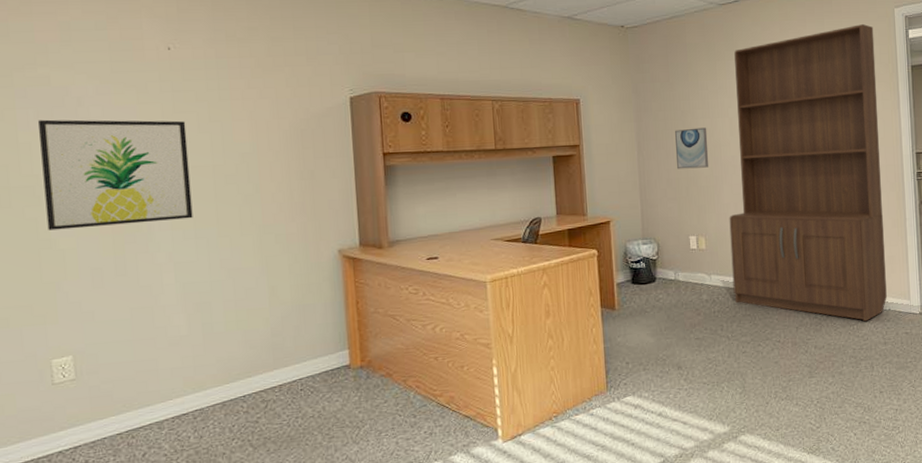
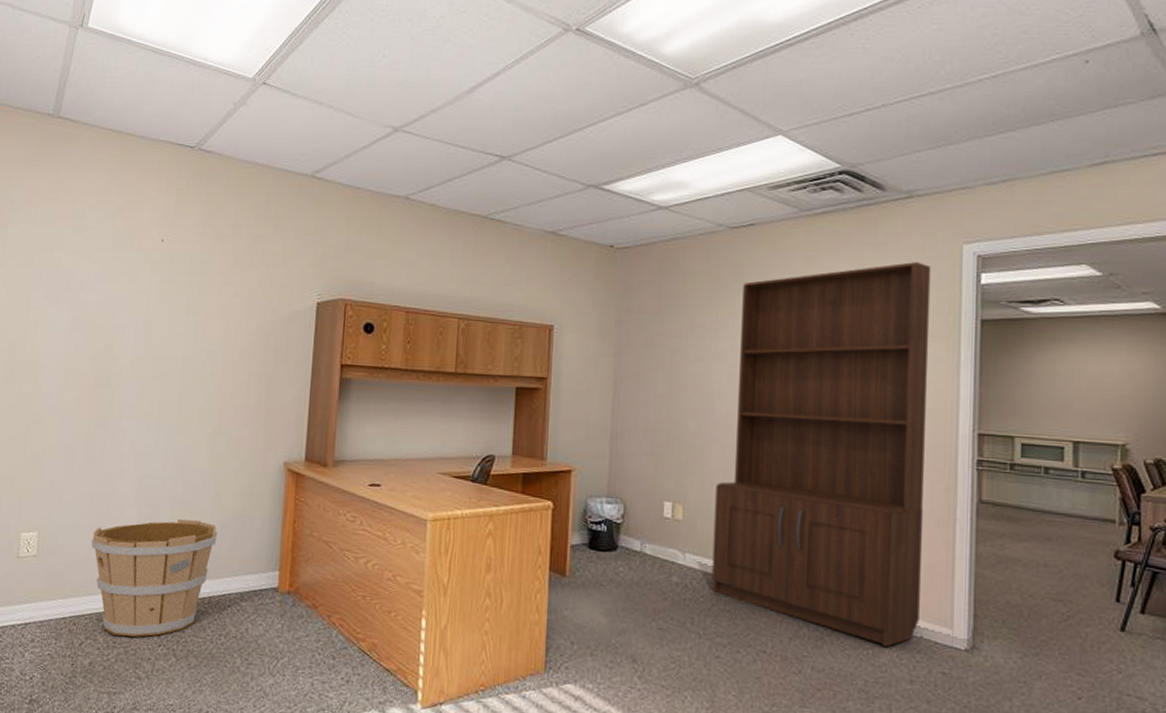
wall art: present [37,119,193,231] -> none [37,300,166,411]
wooden bucket: none [138,317,279,439] -> present [91,519,218,637]
wall art: present [674,127,709,169] -> none [657,371,700,421]

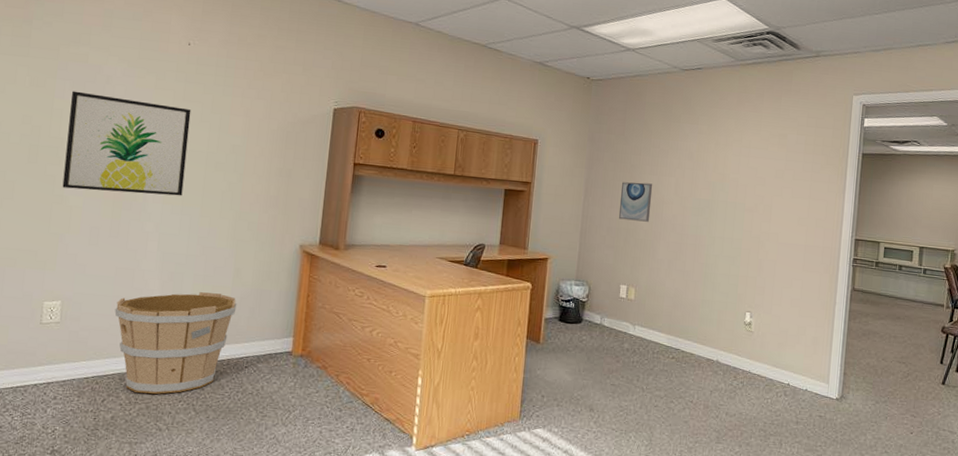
wall art: none [37,300,166,411] -> present [62,91,191,196]
wall art: none [657,371,700,421] -> present [618,182,653,222]
bookshelf: present [711,262,931,647] -> none [654,106,830,398]

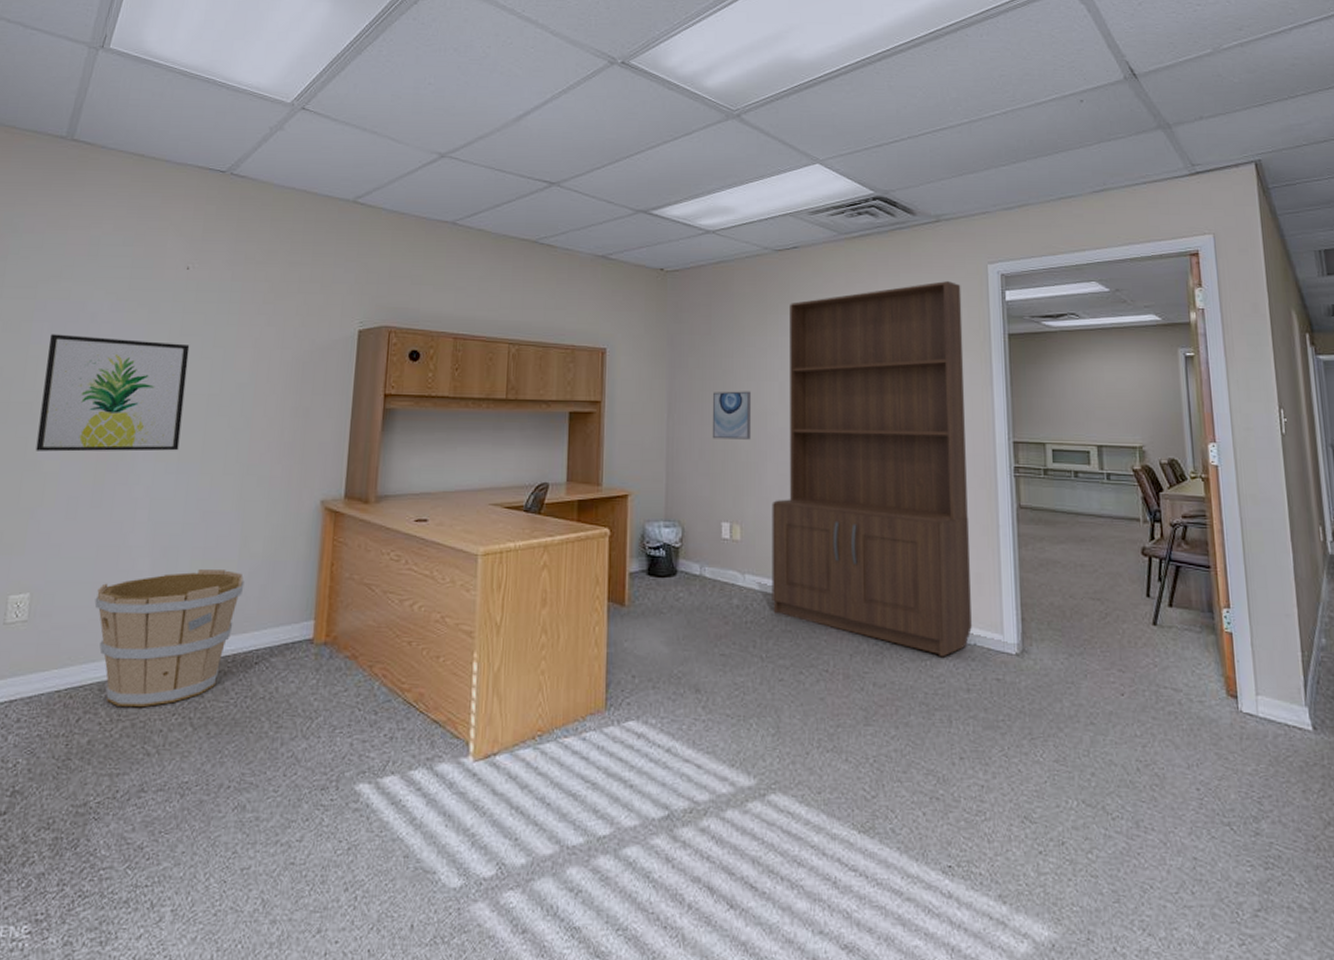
bookshelf: none [654,106,830,398] -> present [772,281,972,657]

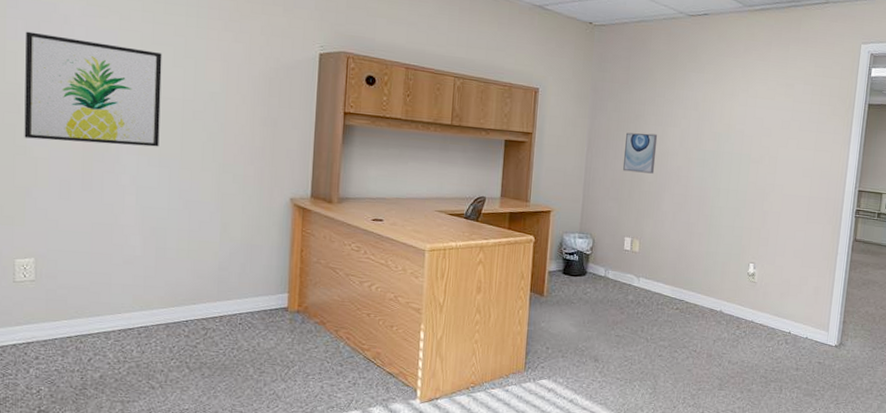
wooden bucket: present [94,569,245,707] -> none [94,248,226,352]
bookshelf: present [772,281,972,657] -> none [659,55,838,346]

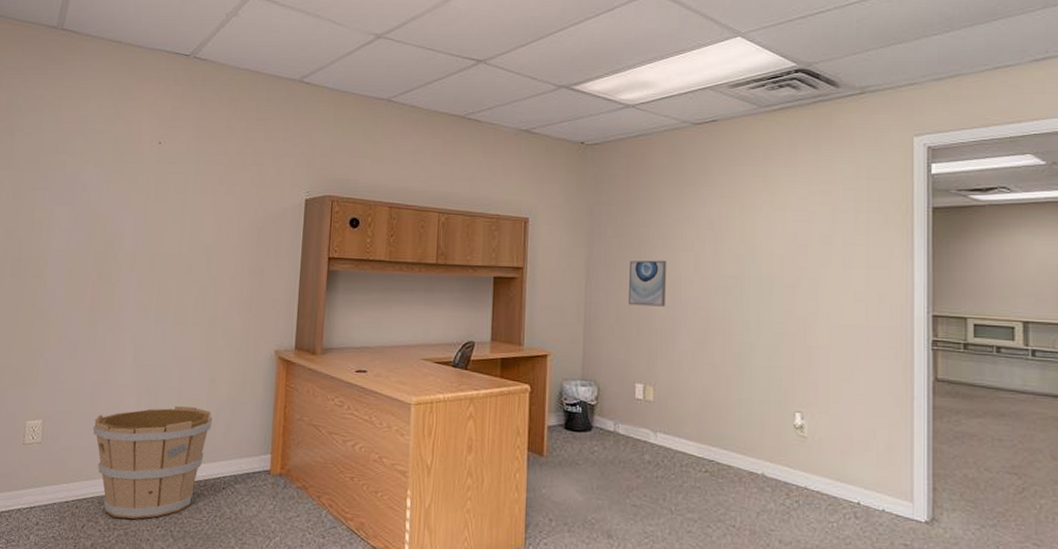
wall art: present [24,31,162,147] -> none [42,200,163,304]
wooden bucket: none [94,248,226,352] -> present [93,406,213,519]

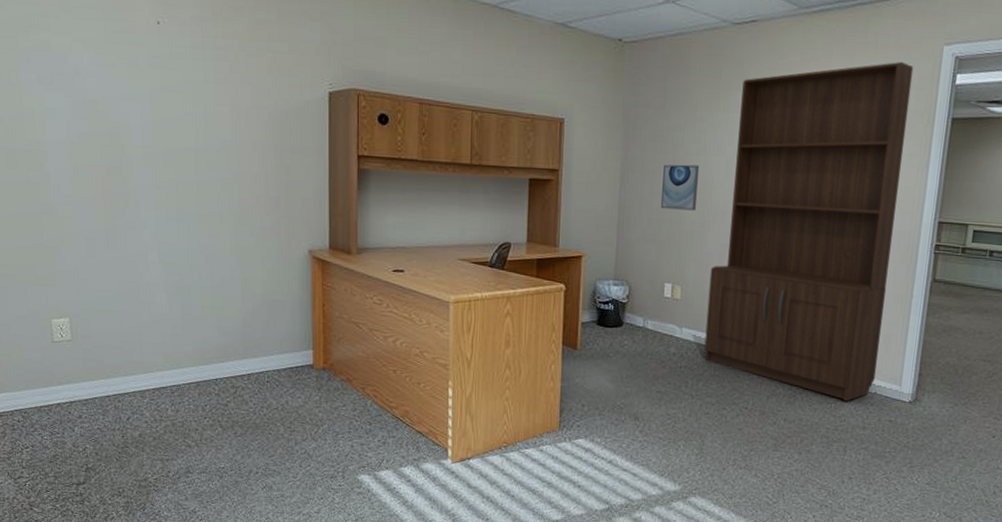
wooden bucket: present [93,406,213,519] -> none [125,304,250,411]
bookshelf: none [682,154,884,521] -> present [704,62,914,402]

